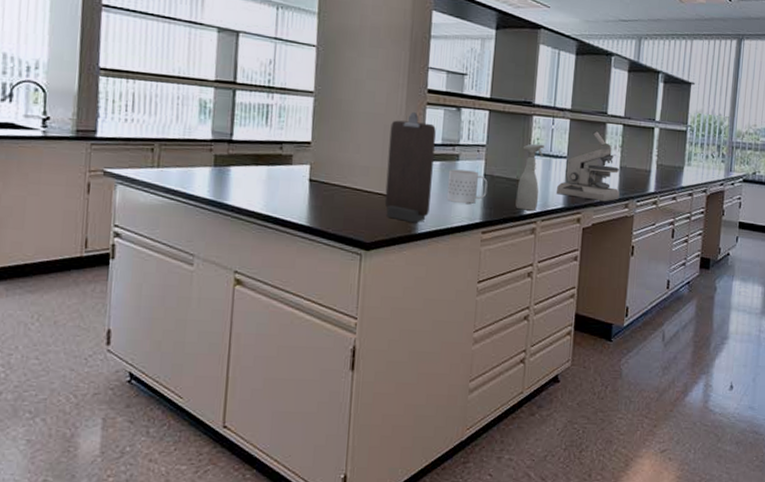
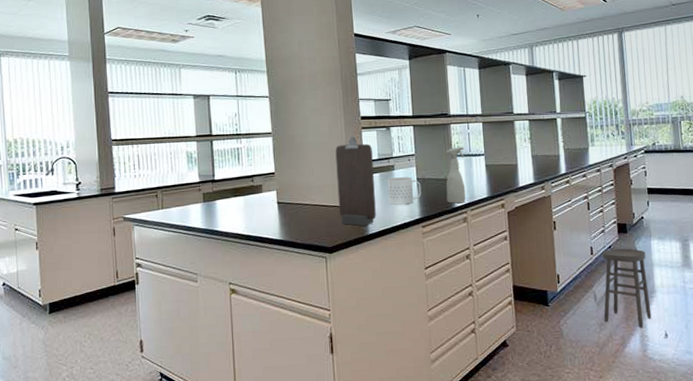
microscope: present [557,130,620,202] -> none [480,128,535,188]
stool: none [668,285,725,377] -> present [601,248,652,329]

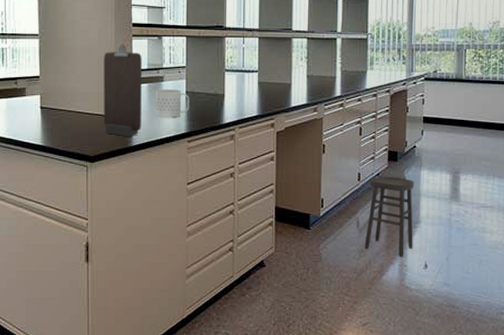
spray bottle: present [446,147,466,204] -> none [215,61,237,120]

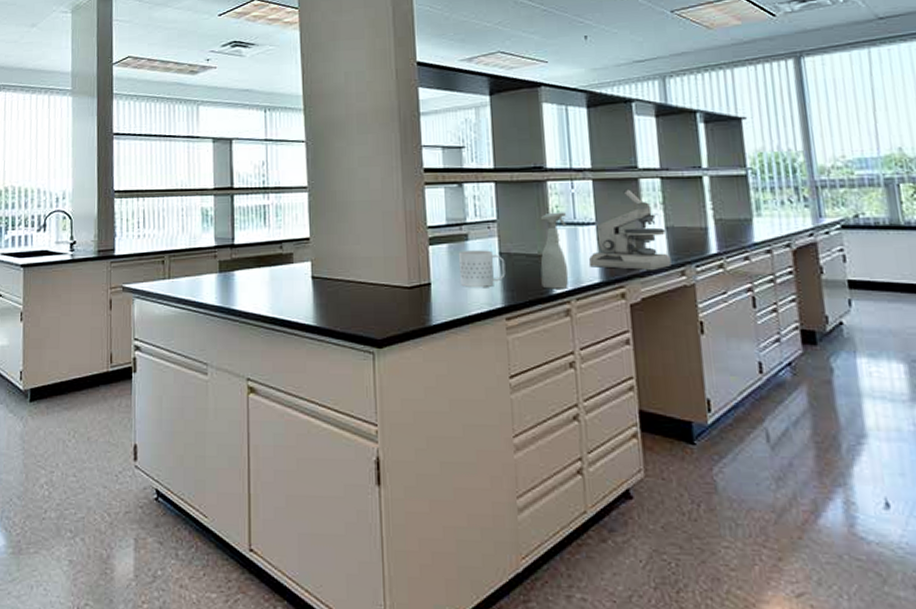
clipboard: present [103,44,142,137] -> none [389,195,443,314]
spray bottle: none [215,61,237,120] -> present [540,212,569,289]
microscope: none [251,45,308,108] -> present [589,188,672,271]
stool: present [364,176,414,258] -> none [776,367,862,491]

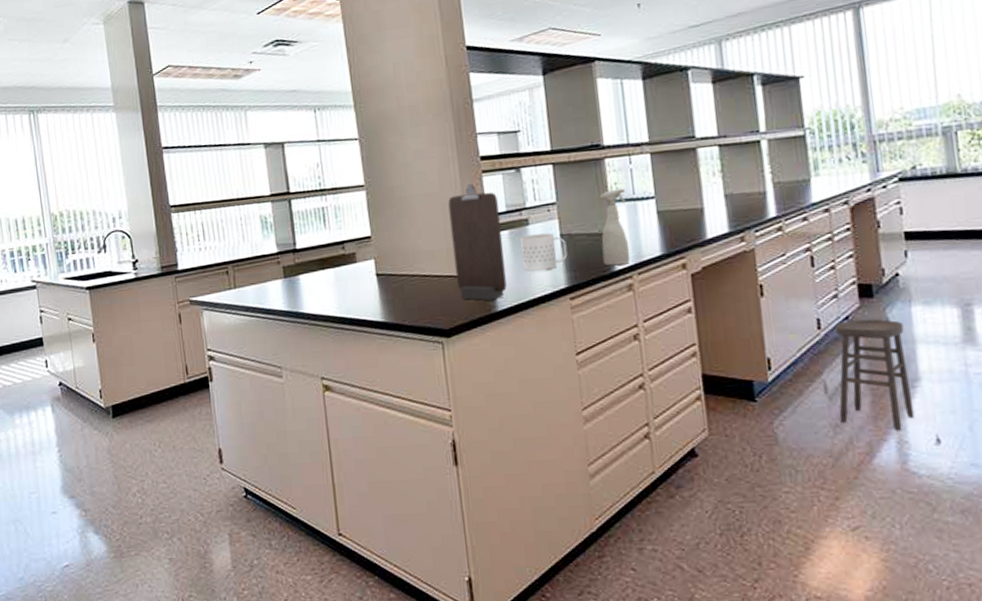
clipboard: none [389,195,443,314] -> present [448,184,507,301]
microscope: present [589,188,672,271] -> none [650,158,731,241]
stool: none [776,367,862,491] -> present [833,319,915,432]

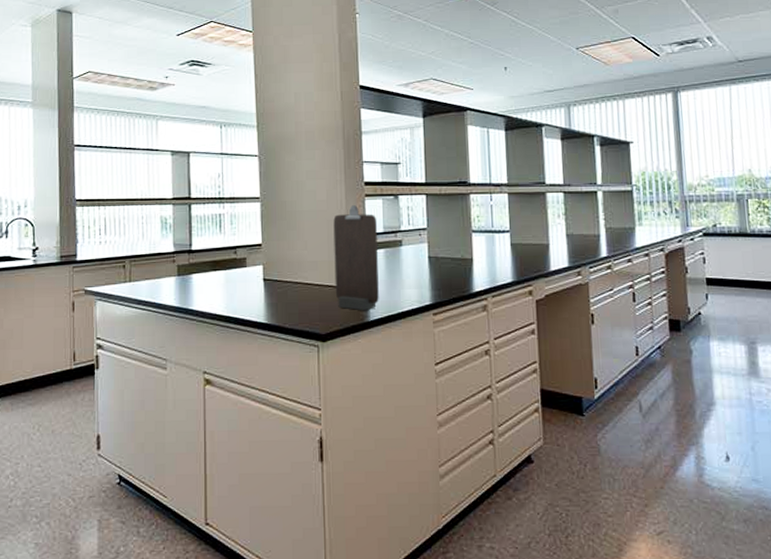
mug: present [519,233,568,272] -> none [393,254,434,287]
spray bottle: present [599,188,631,266] -> none [463,221,487,288]
stool: present [833,319,915,432] -> none [649,349,710,448]

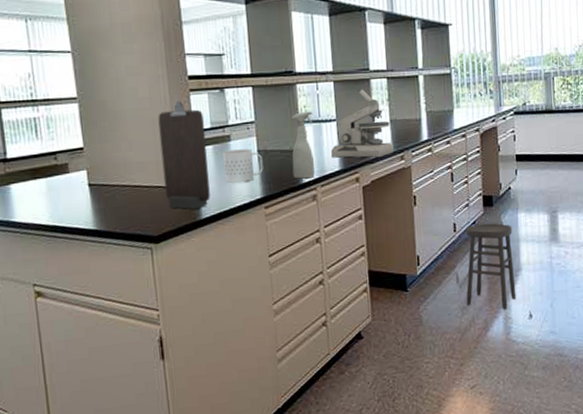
mug: none [393,254,434,287] -> present [222,148,264,183]
spray bottle: none [463,221,487,288] -> present [291,111,315,179]
microscope: none [504,201,570,272] -> present [331,88,394,158]
stool: none [649,349,710,448] -> present [465,223,516,310]

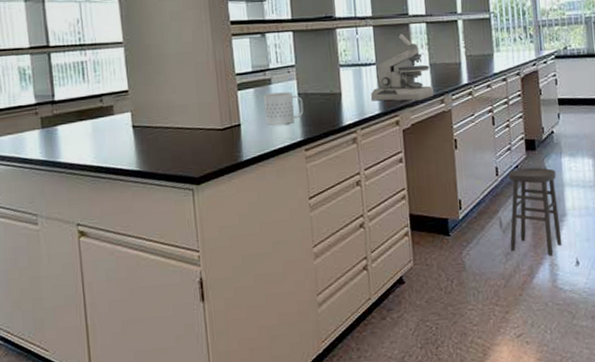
clipboard: present [158,101,210,210] -> none [201,45,251,152]
spray bottle: present [291,111,315,179] -> none [331,55,355,122]

